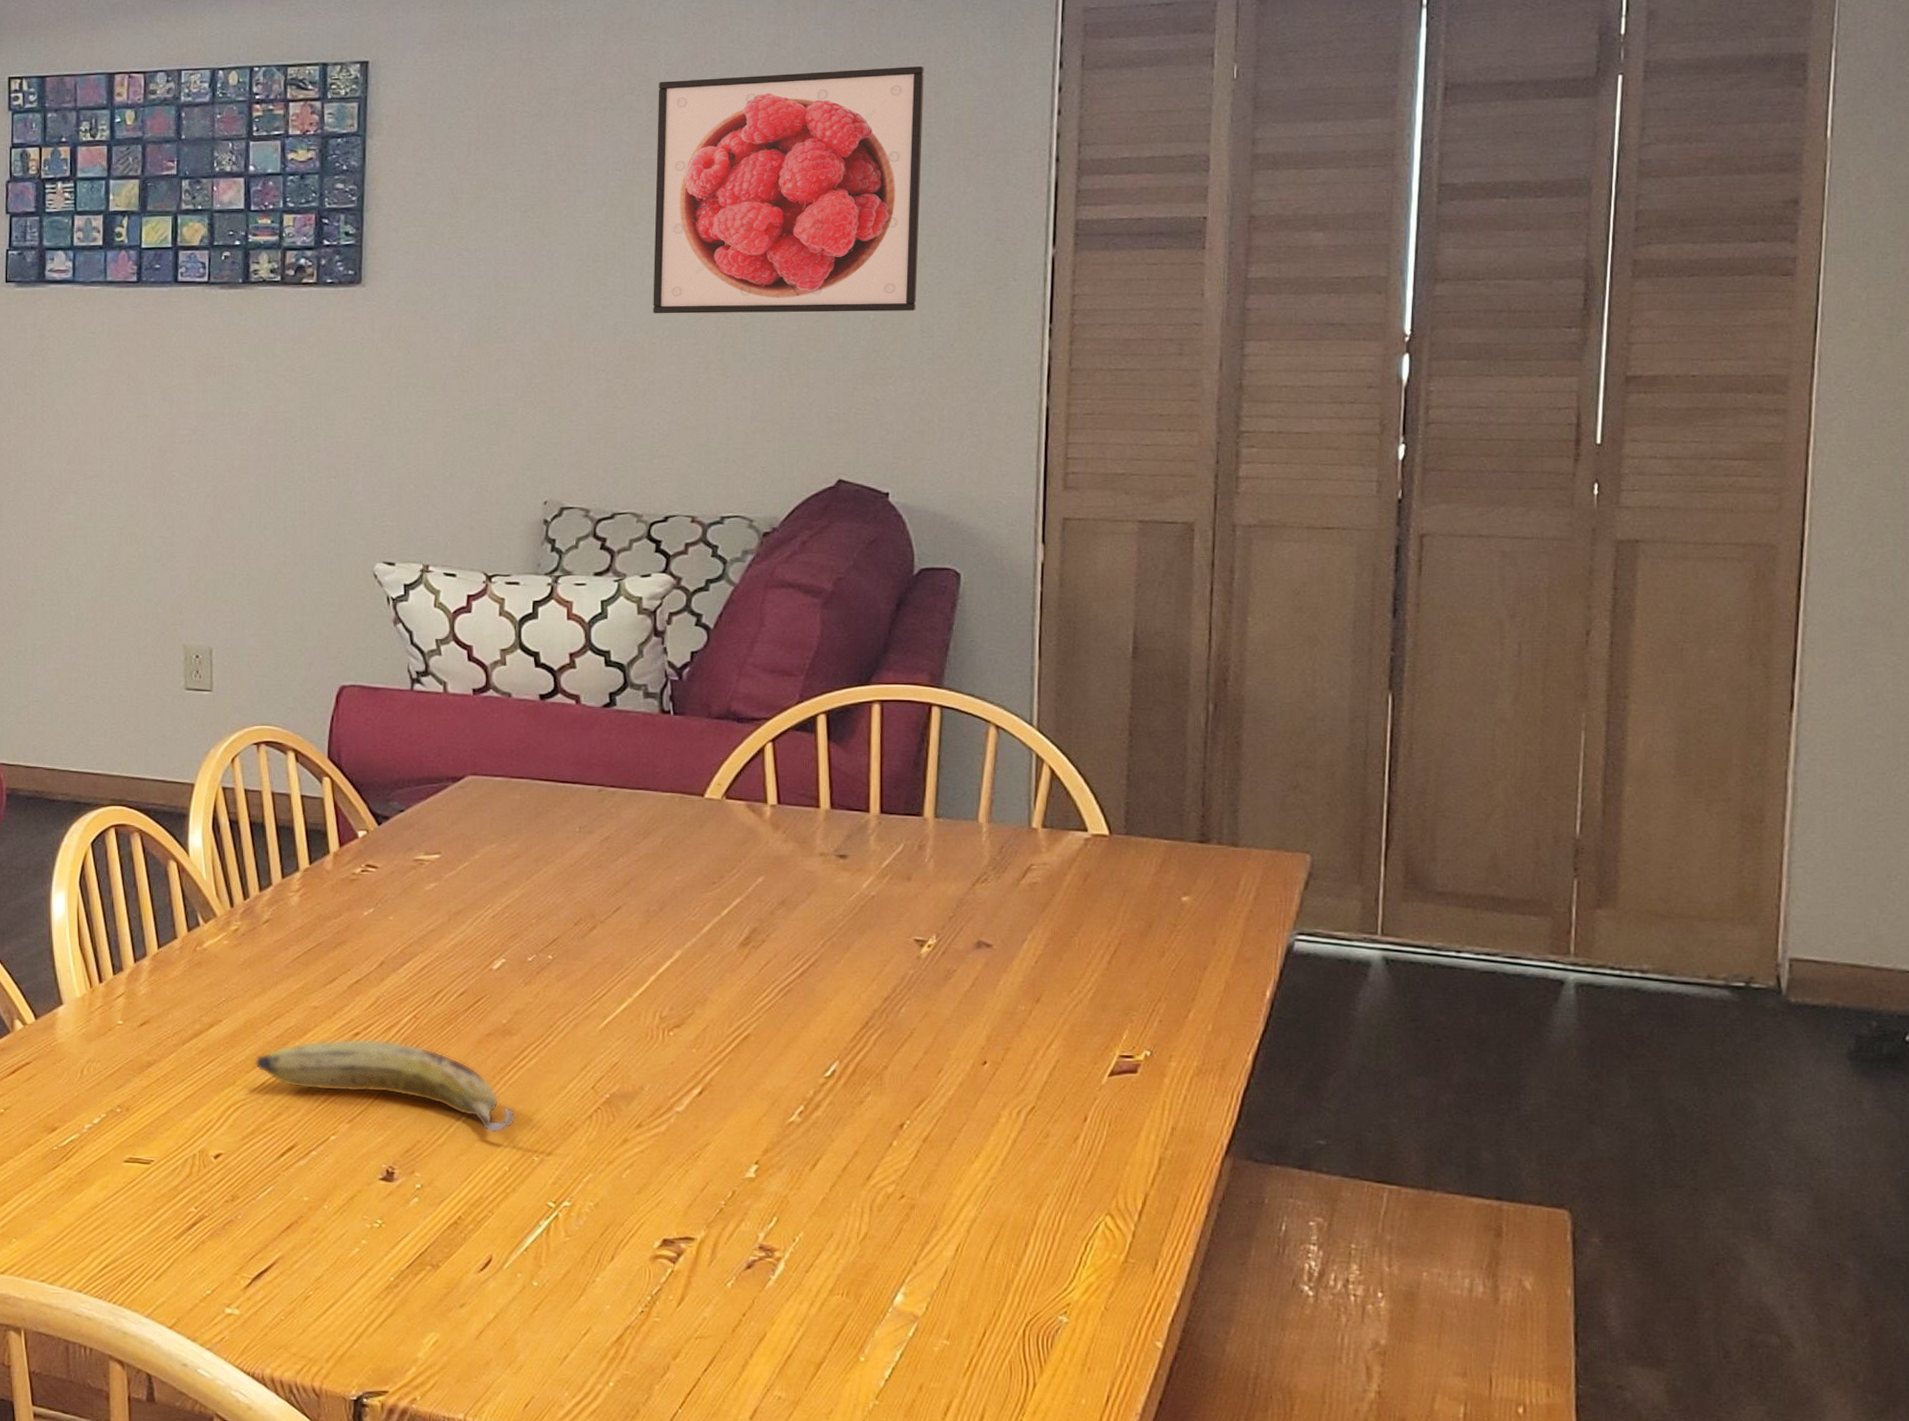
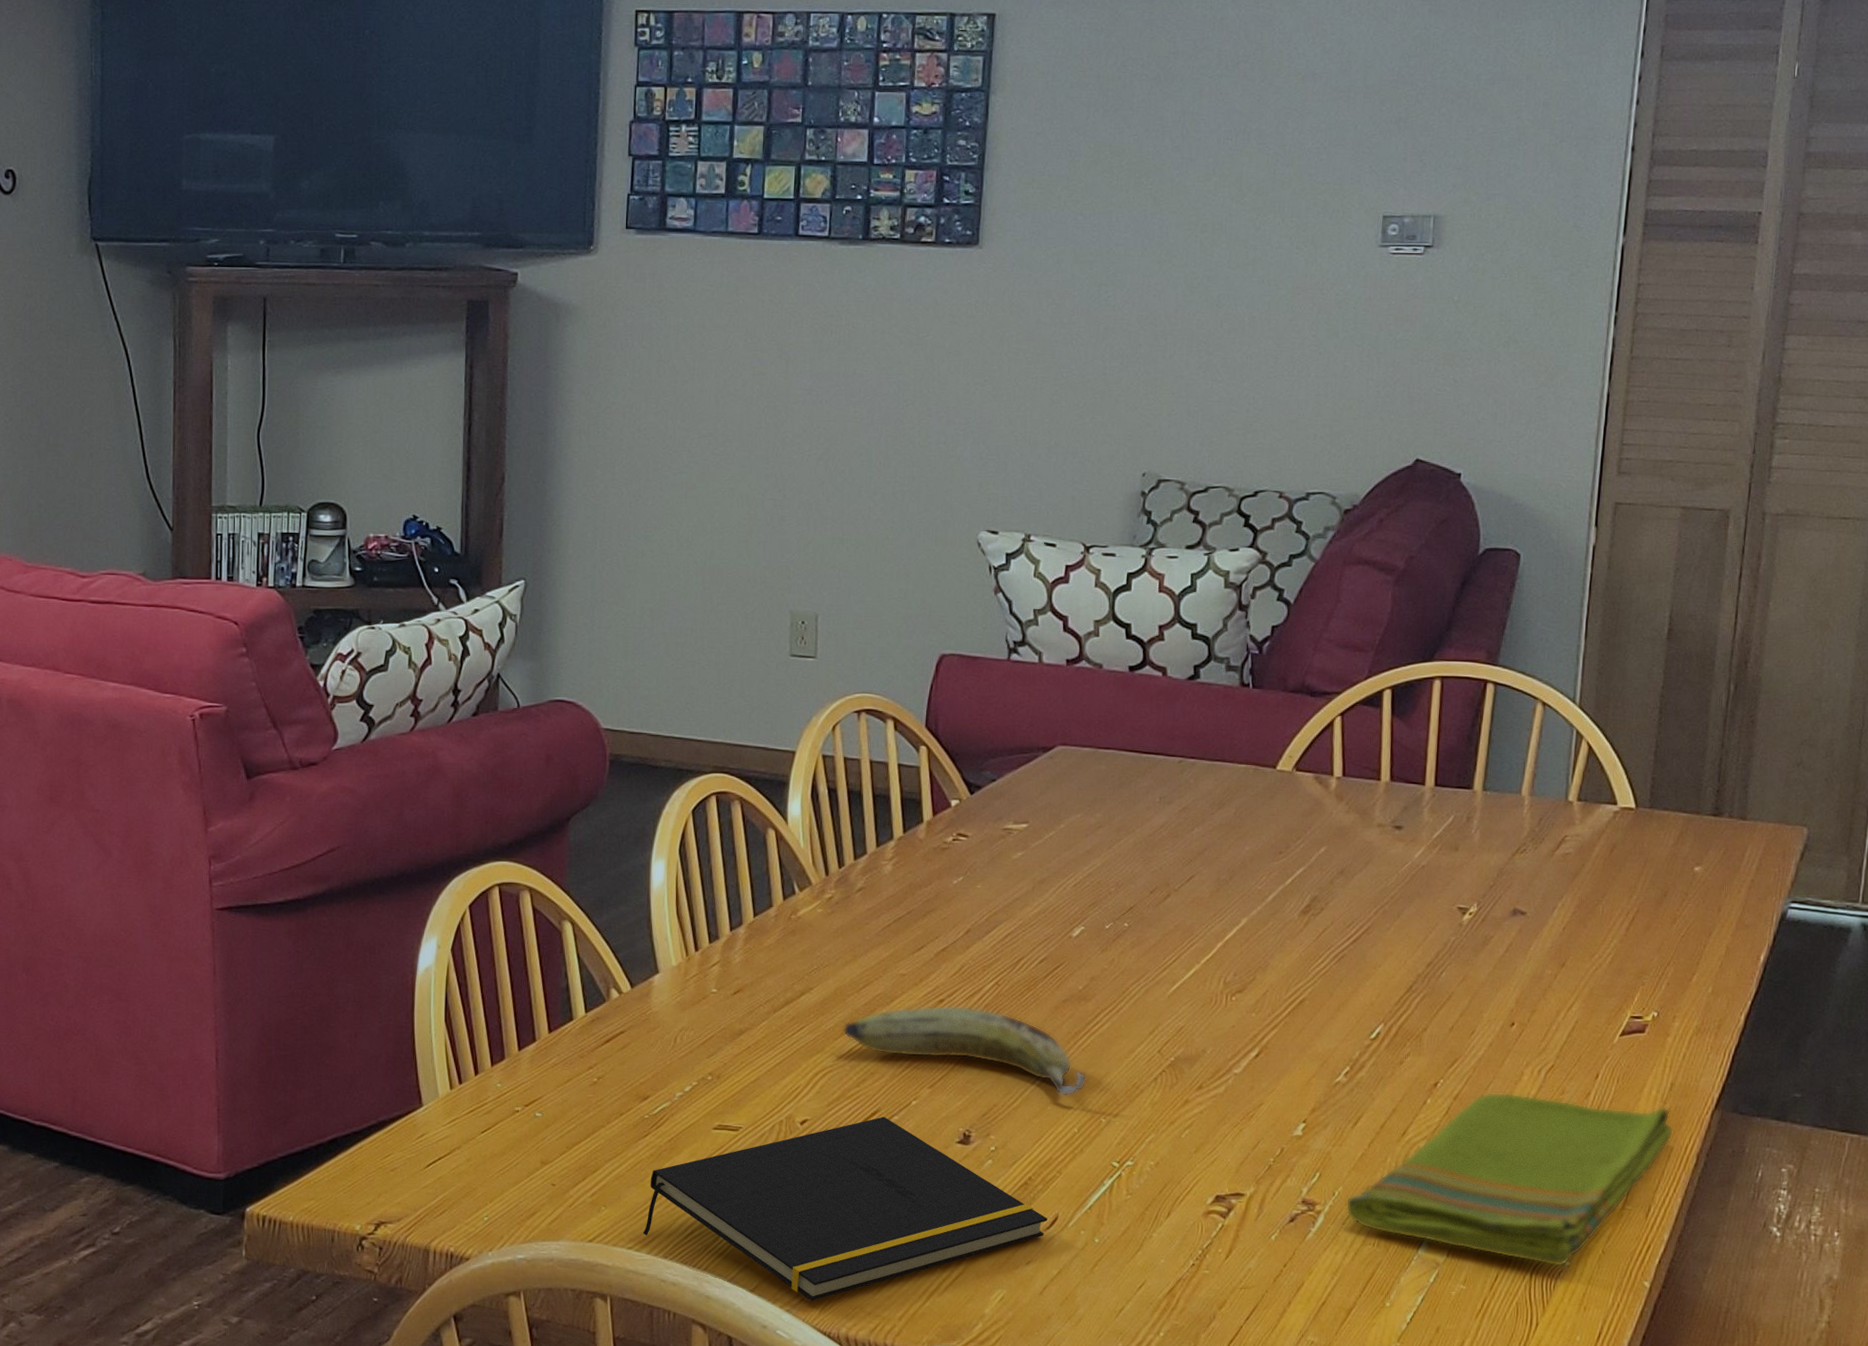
notepad: none [55,1151,480,1340] -> present [643,1116,1047,1301]
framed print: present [653,66,924,314] -> none [1254,48,1519,294]
dish towel: none [808,1134,1179,1323] -> present [1345,1092,1674,1267]

